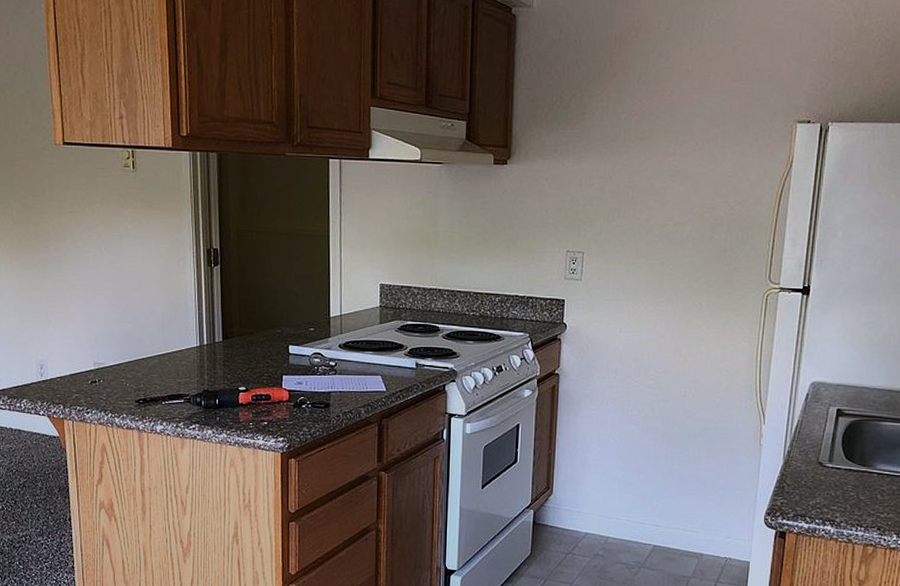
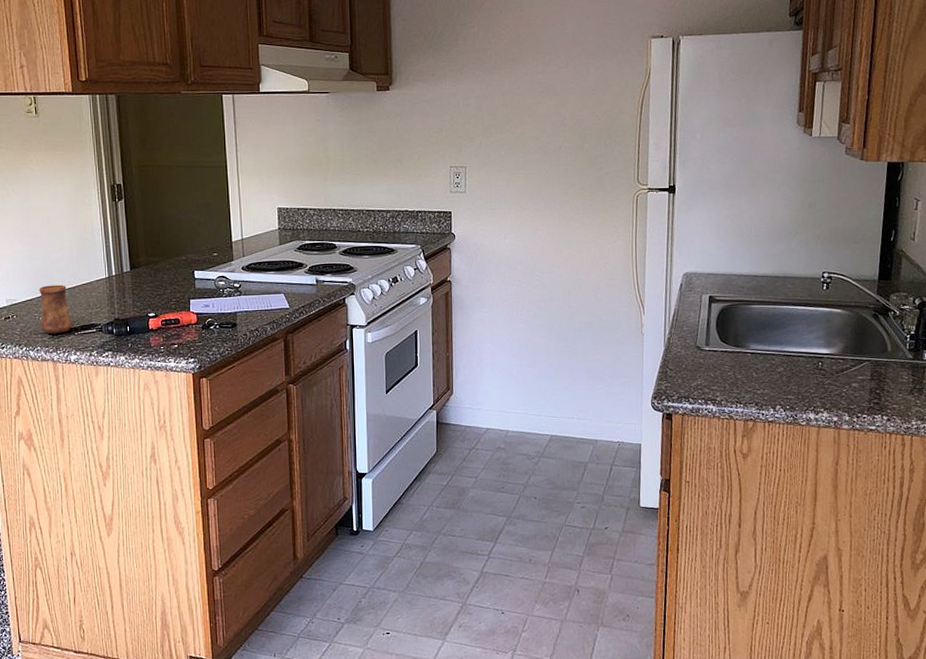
cup: none [127,350,161,401] -> present [39,284,73,333]

